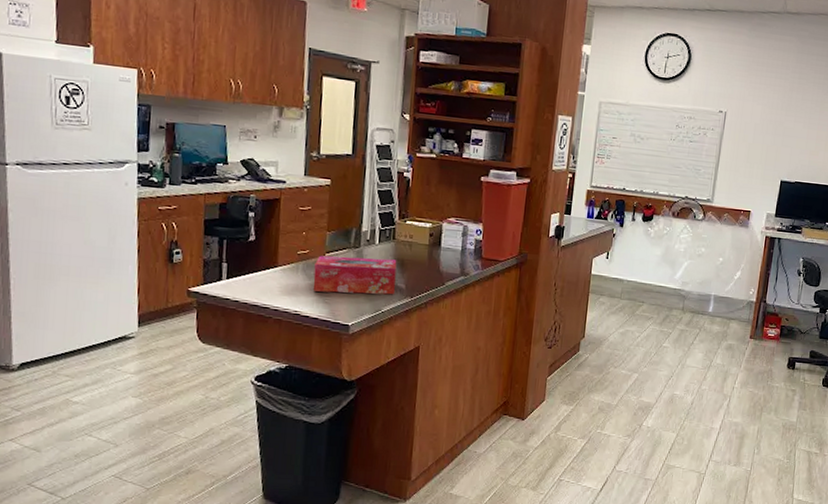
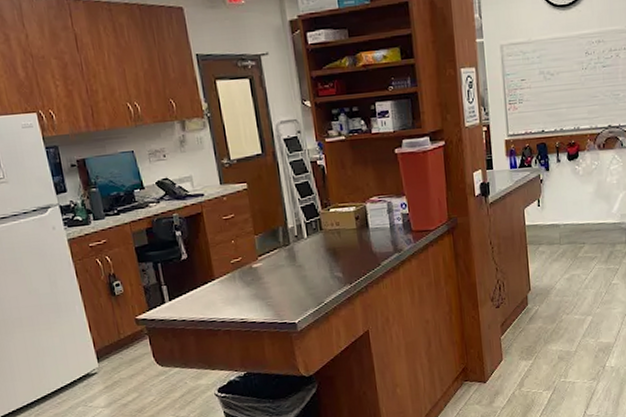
tissue box: present [313,255,397,295] -> none [249,250,334,296]

